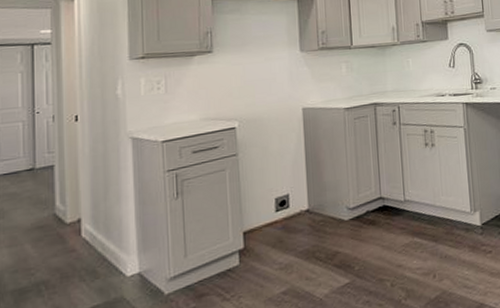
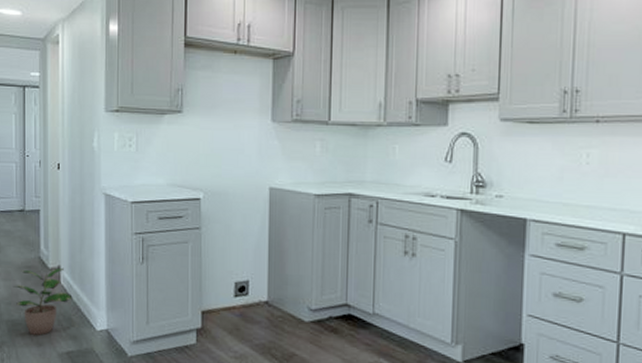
potted plant: none [20,219,97,299] -> present [12,267,73,335]

